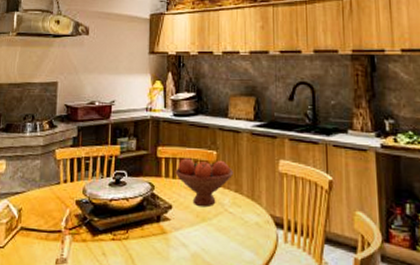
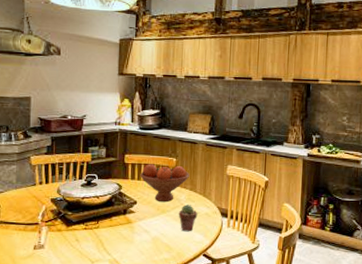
potted succulent: none [222,211,246,248] -> present [178,204,198,232]

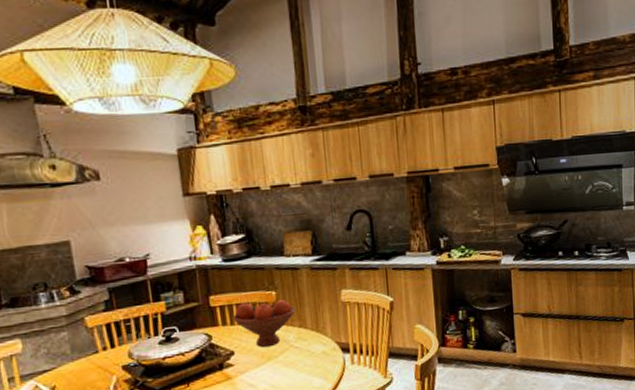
potted succulent: present [178,204,198,232] -> none [288,345,313,379]

